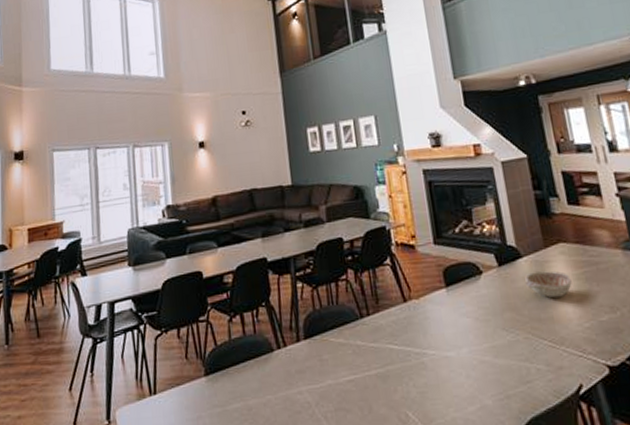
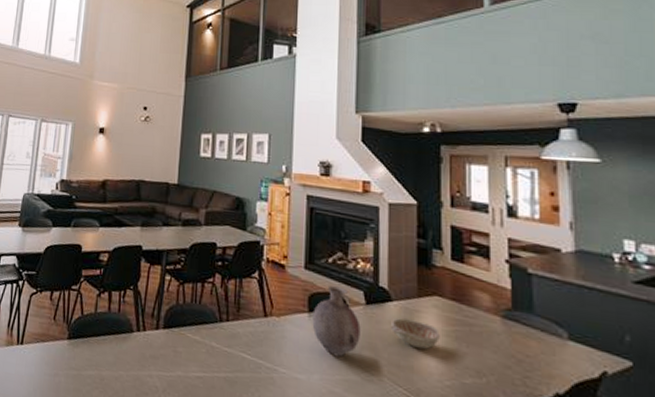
vase: none [450,254,500,326] -> present [312,286,361,357]

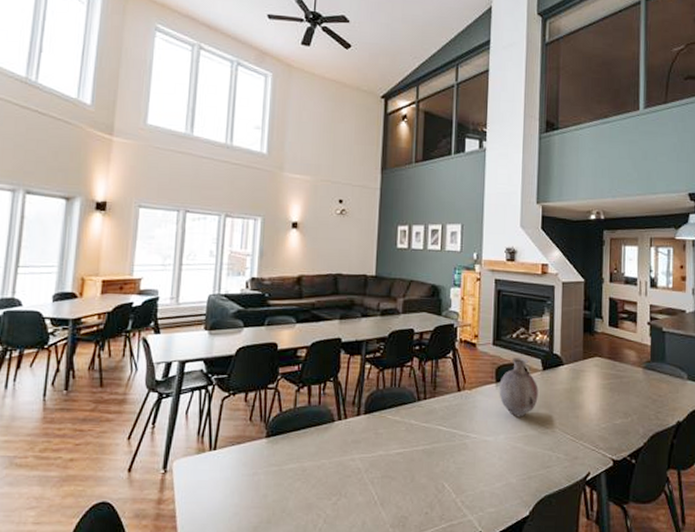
decorative bowl: present [390,318,440,350] -> none [561,378,599,402]

